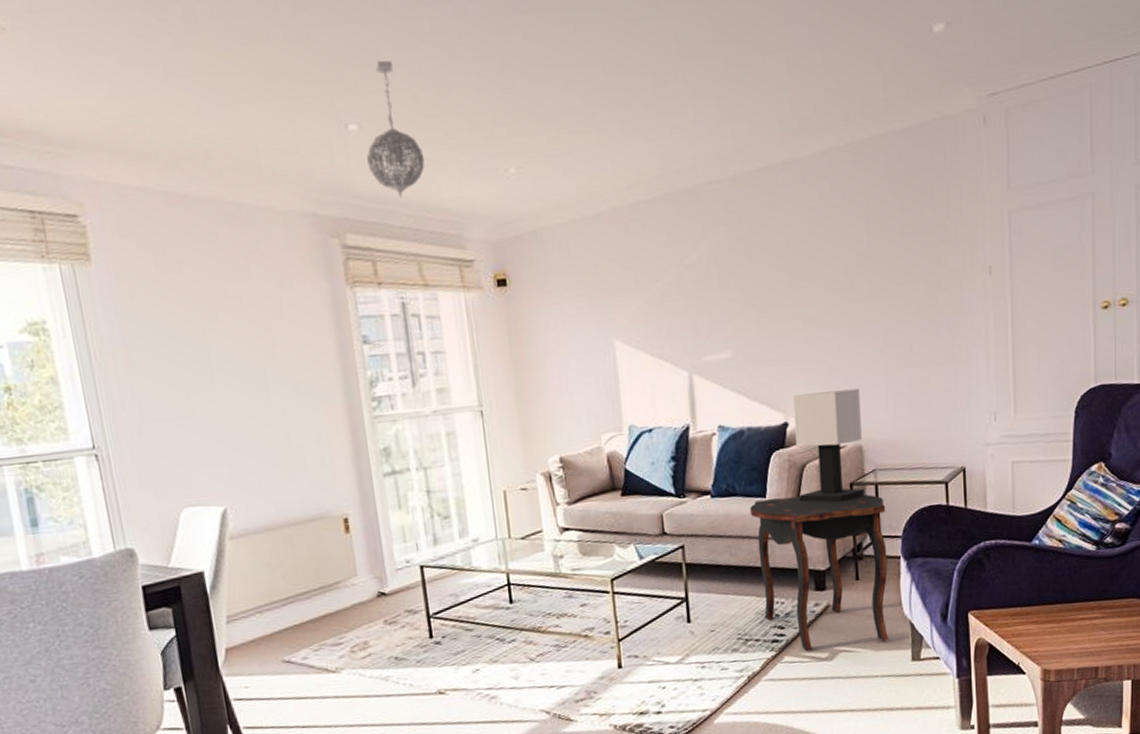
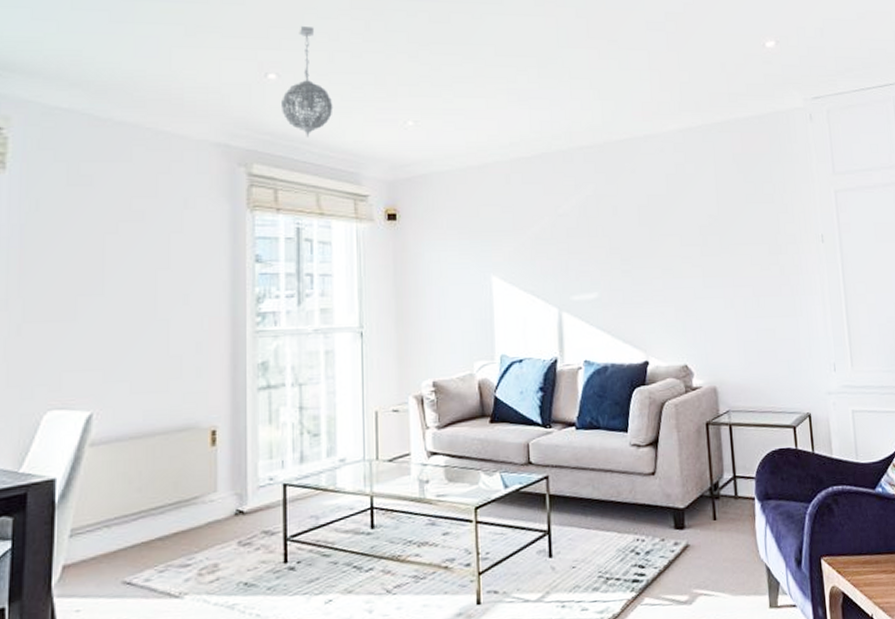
side table: present [750,494,889,651] -> none [612,432,746,593]
table lamp: present [793,388,865,503] -> none [653,334,720,441]

